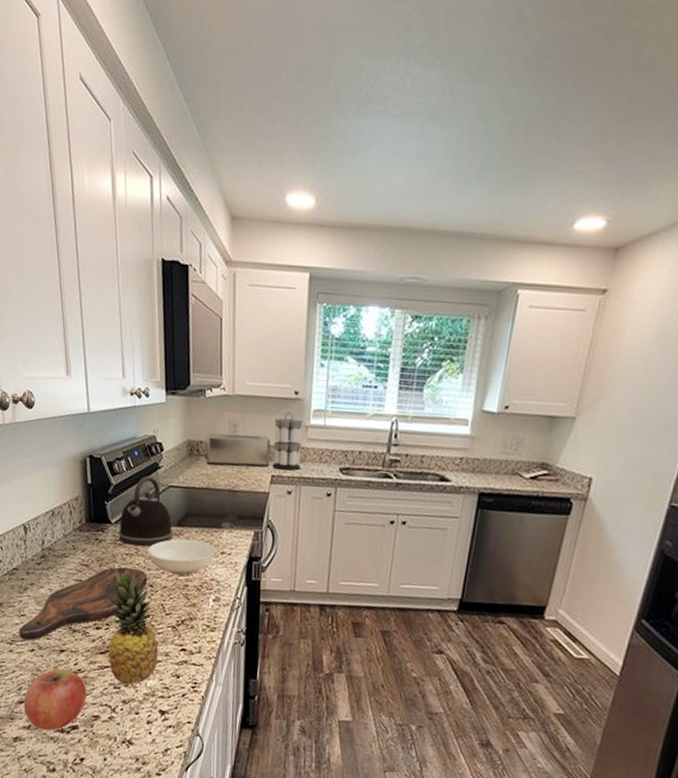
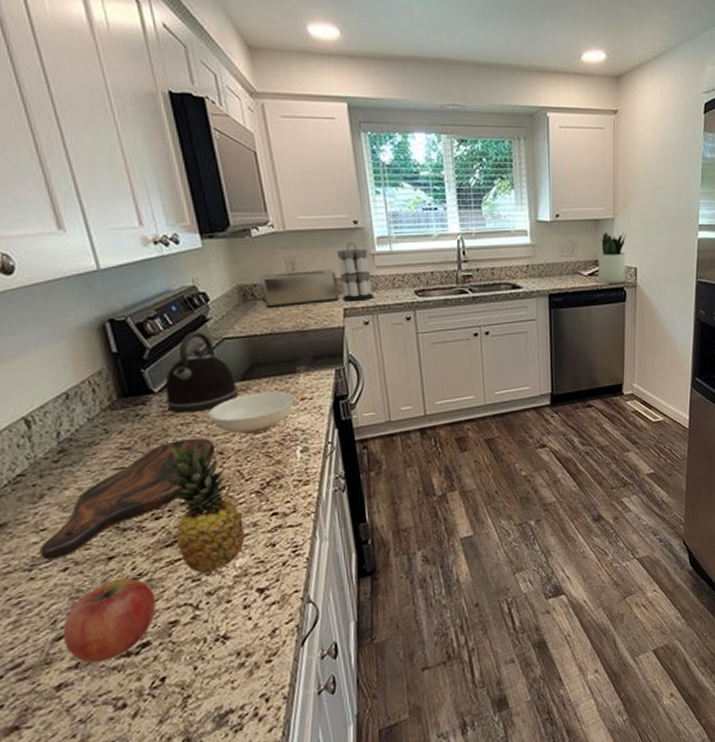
planter: none [538,431,586,494] -> present [596,232,629,284]

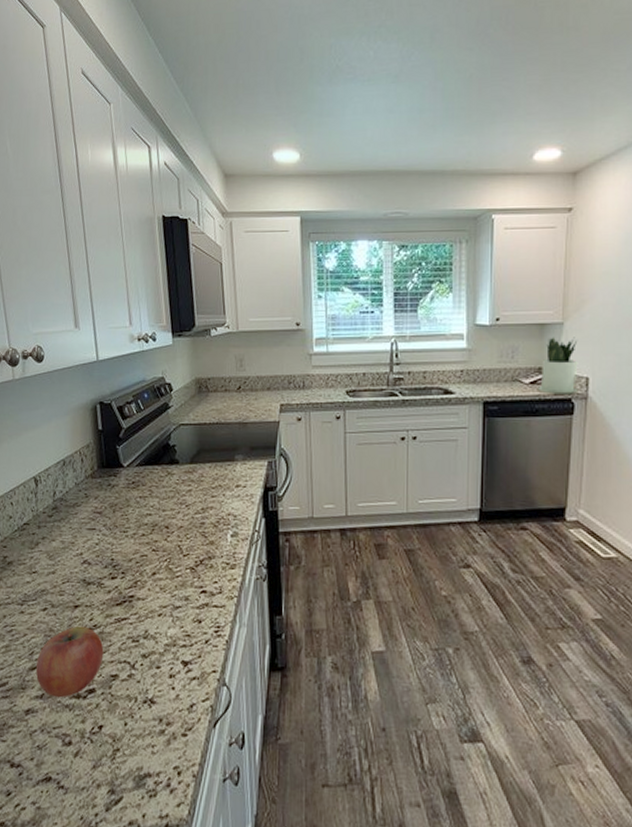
cutting board: present [39,437,216,560] -> none [29,510,163,599]
fruit: present [160,443,245,574] -> none [121,514,178,637]
kettle: present [165,331,239,413] -> none [131,416,187,487]
bowl: present [208,390,294,435] -> none [161,475,231,514]
toaster: present [258,270,339,309] -> none [211,367,278,401]
spice rack: present [336,242,374,301] -> none [279,342,308,398]

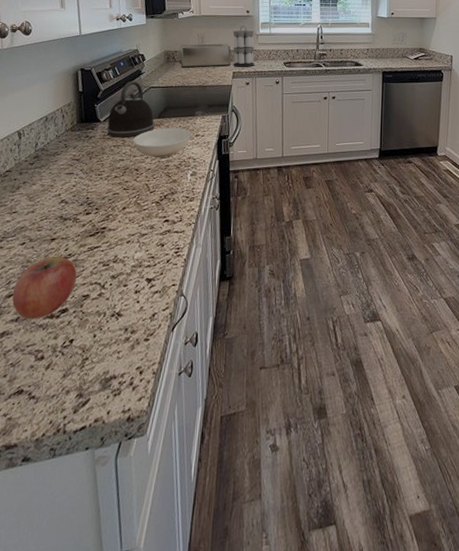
kettle: none [131,416,187,487] -> present [107,80,155,137]
bowl: none [161,475,231,514] -> present [132,127,191,158]
toaster: none [211,367,278,401] -> present [178,43,231,69]
spice rack: none [279,342,308,398] -> present [232,25,255,67]
planter: present [538,337,578,395] -> none [420,27,446,67]

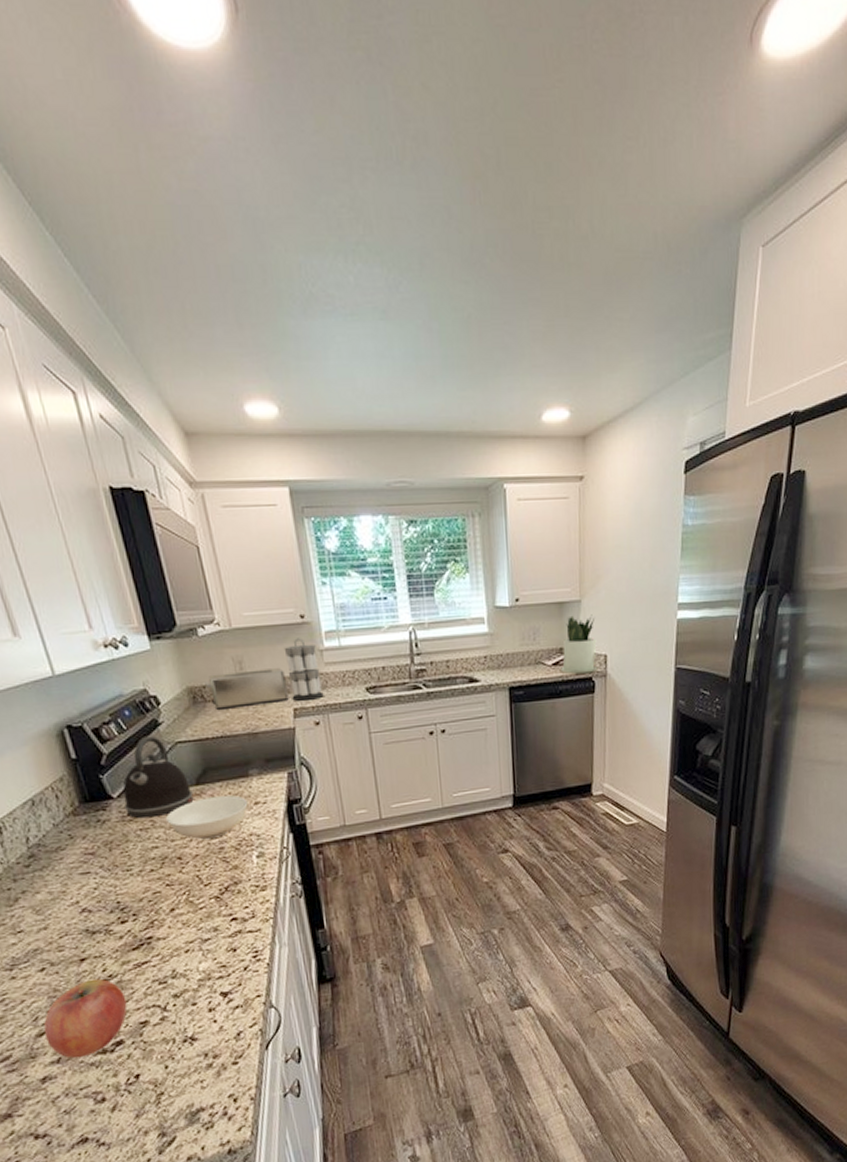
planter: none [420,27,446,67] -> present [561,615,598,675]

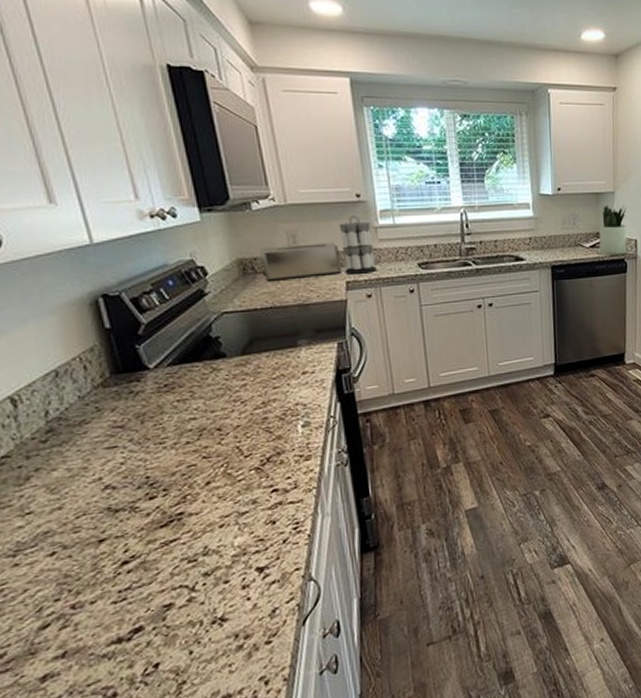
fruit: present [43,978,128,1059] -> none [48,560,150,651]
kettle: present [122,735,194,818] -> none [160,305,238,389]
bowl: present [165,795,248,840] -> none [205,365,296,410]

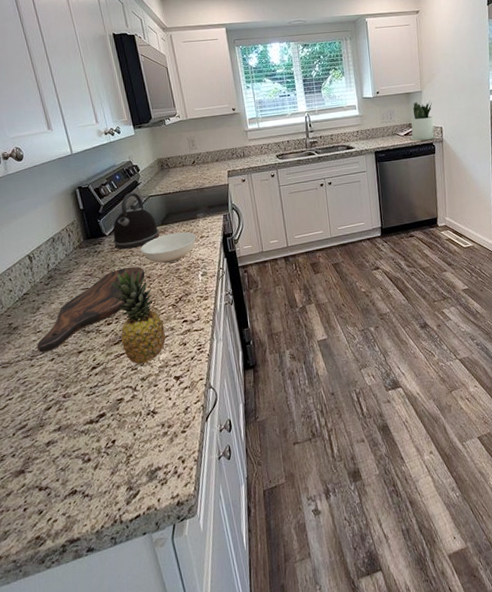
cutting board: none [24,414,214,545] -> present [36,266,145,353]
fruit: none [155,419,244,554] -> present [110,270,166,365]
kettle: none [160,305,238,389] -> present [112,192,160,249]
bowl: none [205,365,296,410] -> present [140,232,196,264]
toaster: present [258,243,342,283] -> none [170,144,224,174]
spice rack: present [338,215,377,274] -> none [221,123,248,166]

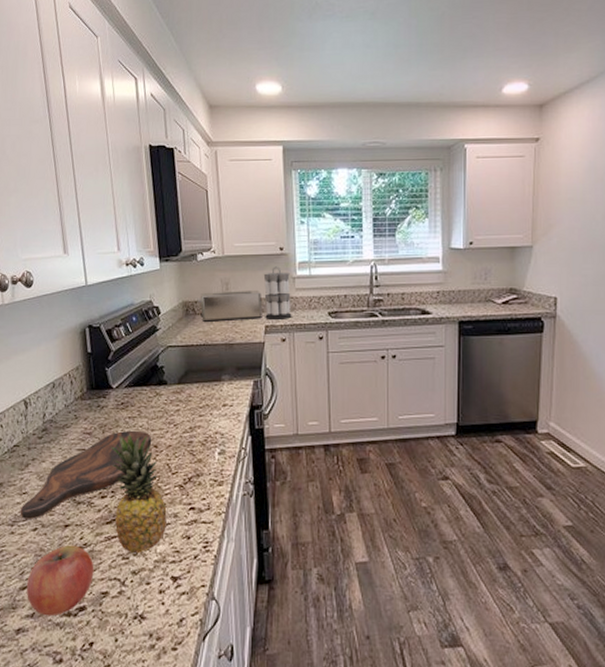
fruit: none [50,366,109,427] -> present [26,545,94,616]
kettle: present [112,192,160,249] -> none [120,338,175,407]
bowl: present [140,232,196,264] -> none [149,395,218,433]
toaster: none [170,144,224,174] -> present [198,291,263,323]
spice rack: none [221,123,248,166] -> present [263,266,292,319]
planter: present [410,101,437,142] -> none [510,259,547,314]

